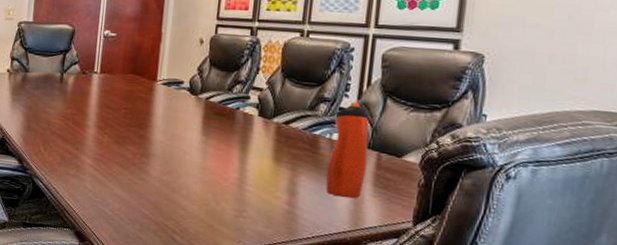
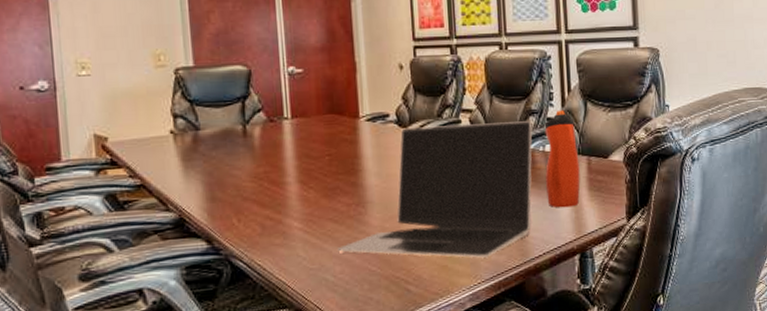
laptop: none [119,96,323,227] -> present [338,121,533,258]

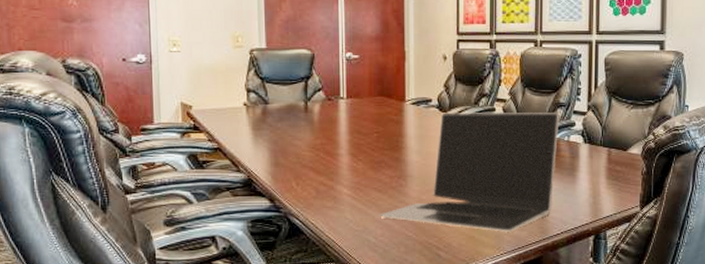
water bottle: present [544,109,580,208] -> none [567,104,600,193]

